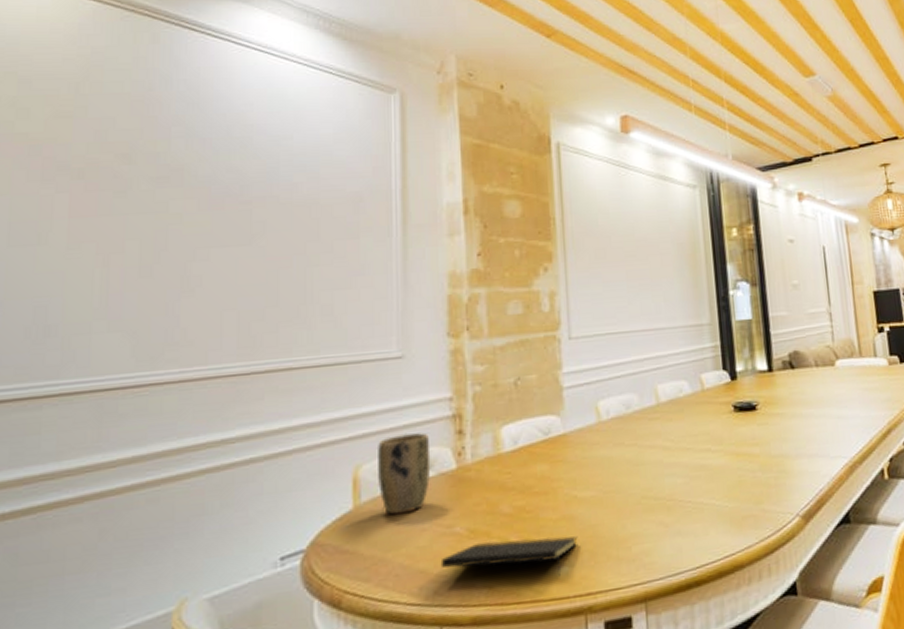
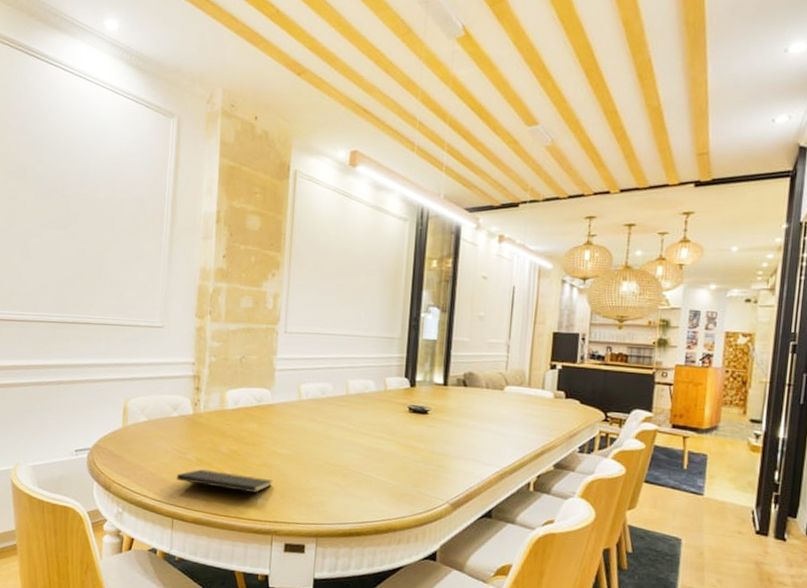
plant pot: present [378,432,431,515] -> none [140,382,177,438]

